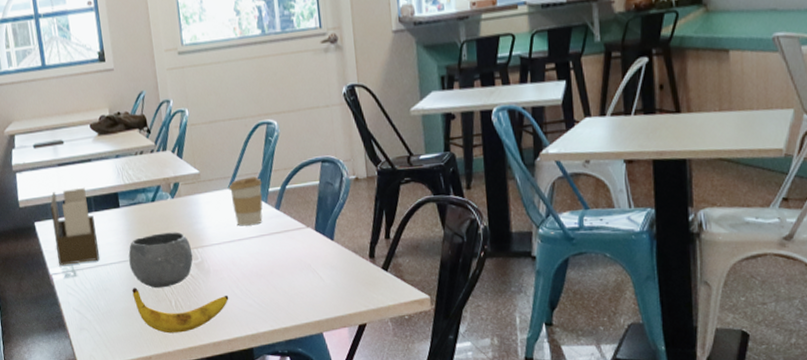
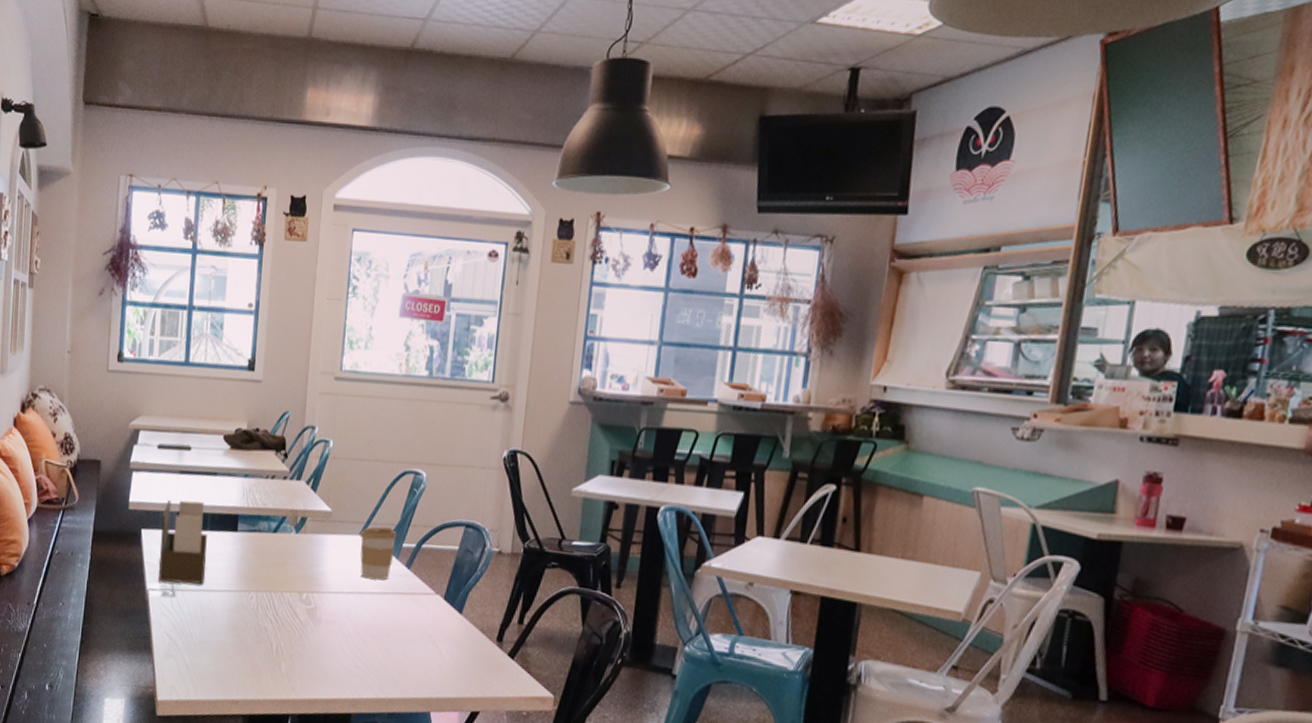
ceramic bowl: present [128,232,193,289] -> none [235,567,307,629]
banana: present [132,288,229,334] -> none [232,622,336,682]

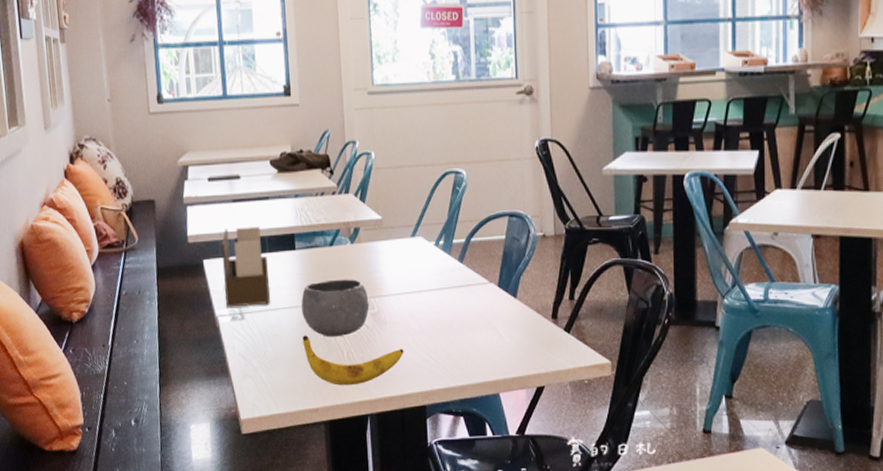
banana: none [232,622,336,682] -> present [302,335,404,386]
ceramic bowl: none [235,567,307,629] -> present [301,279,369,337]
coffee cup: present [359,526,397,580] -> none [411,227,447,277]

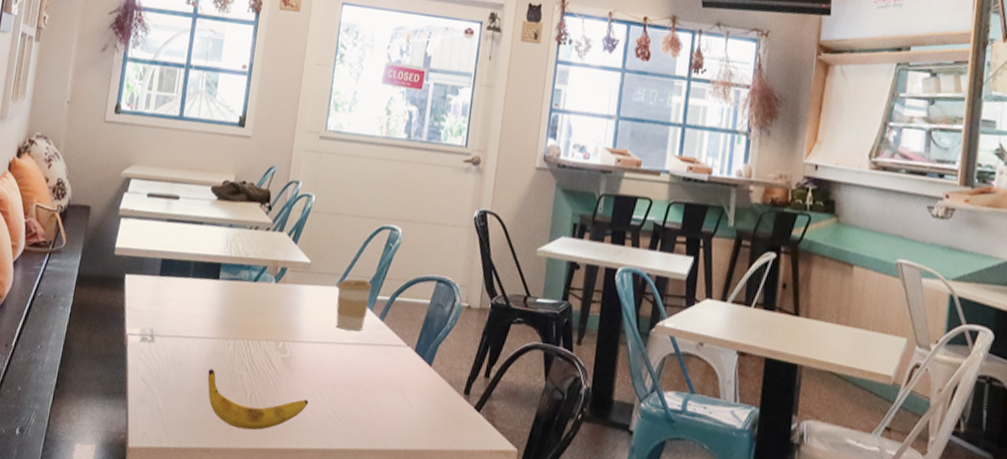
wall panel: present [221,226,270,307] -> none [139,247,189,330]
ceramic bowl: present [301,279,369,337] -> none [213,315,283,377]
coffee cup: none [411,227,447,277] -> present [336,279,373,331]

